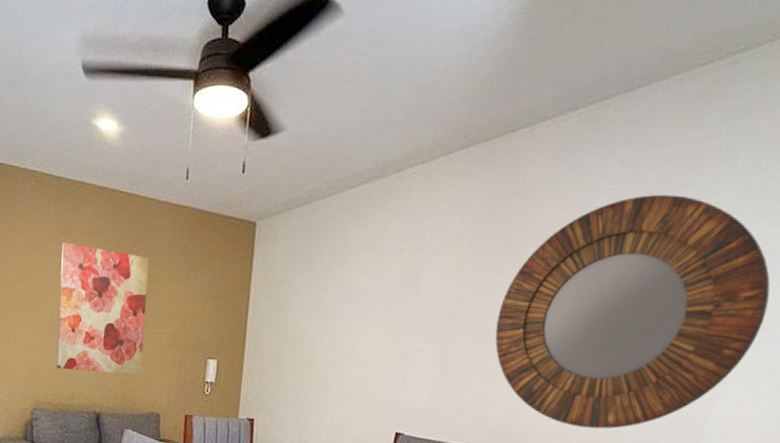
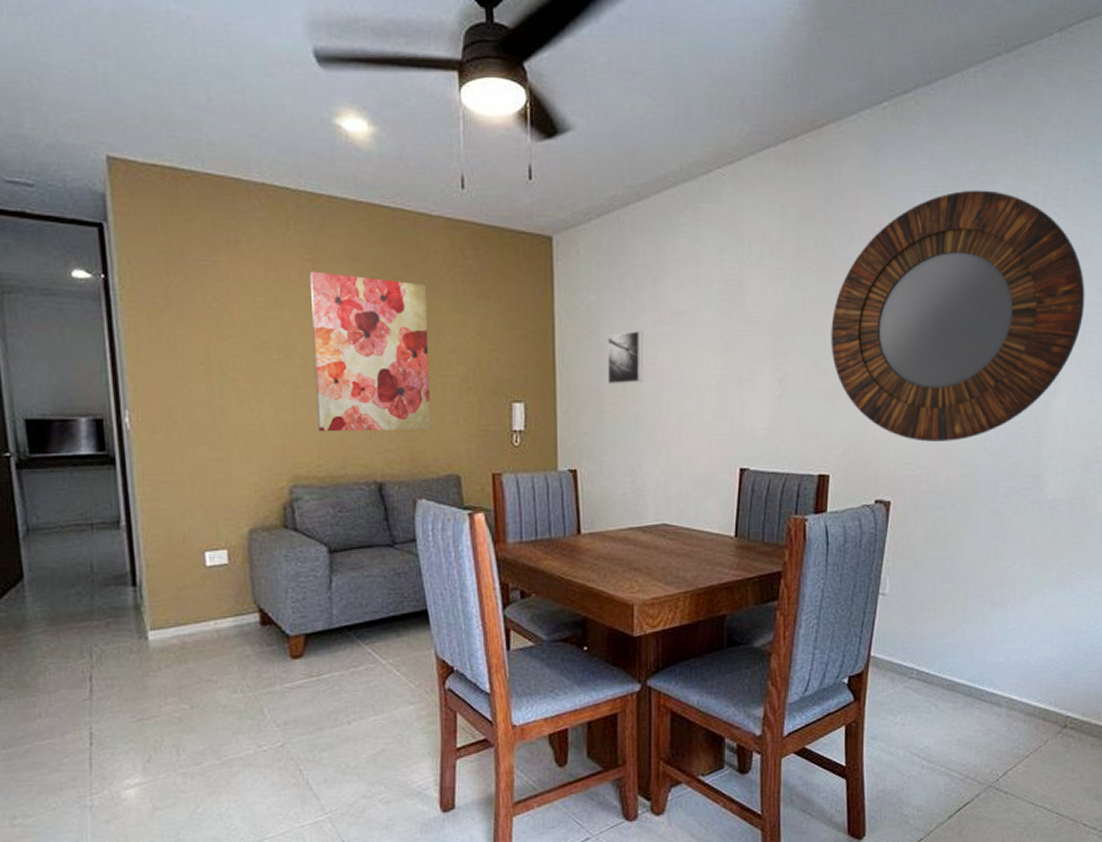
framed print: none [288,306,325,352] -> present [607,331,644,385]

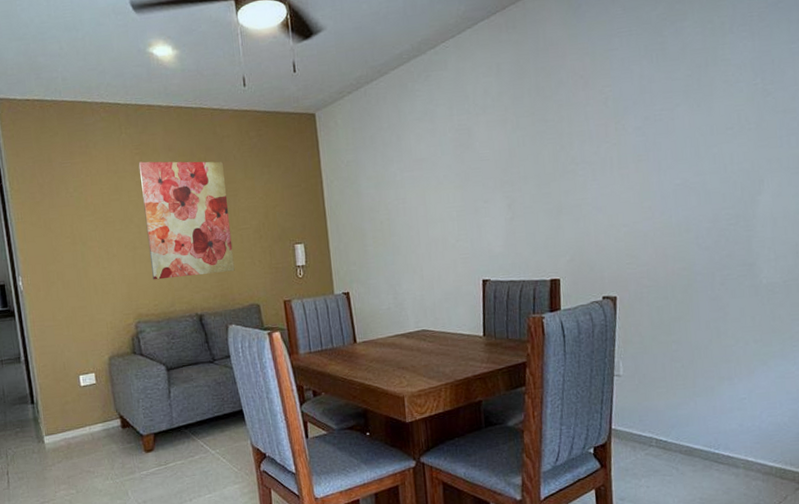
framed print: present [607,331,644,385] -> none [365,178,396,223]
home mirror: present [831,190,1085,442] -> none [549,27,780,244]

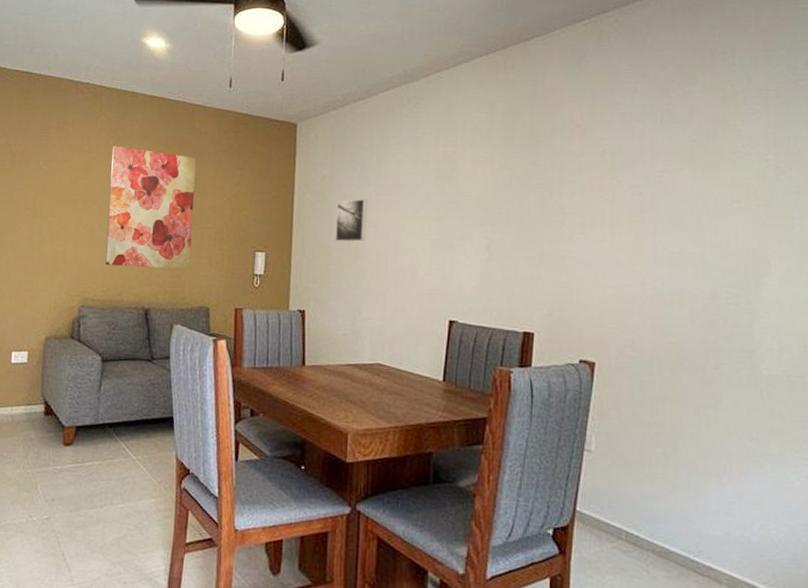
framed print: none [365,178,396,223] -> present [335,199,367,242]

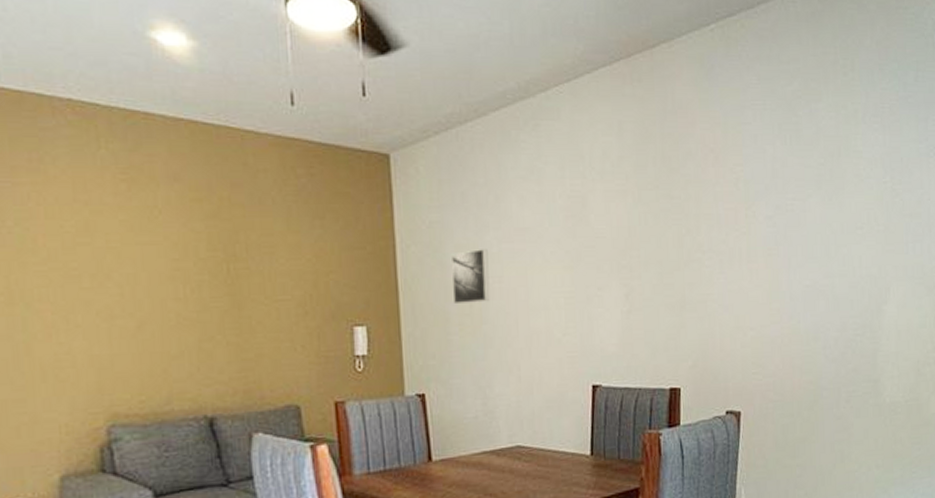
wall art: present [105,145,196,269] -> none [124,192,266,365]

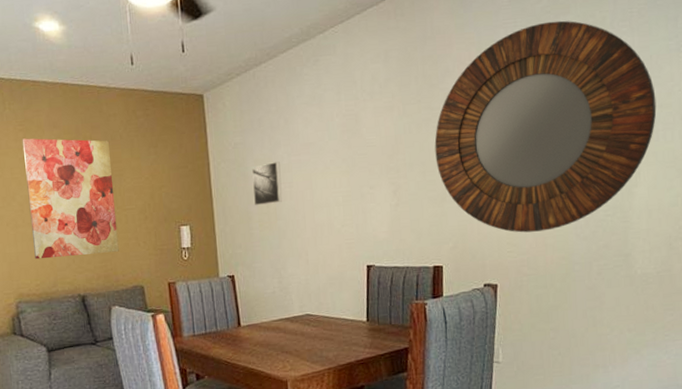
wall art: none [124,192,266,365] -> present [22,138,119,260]
home mirror: none [673,108,907,351] -> present [434,20,657,233]

